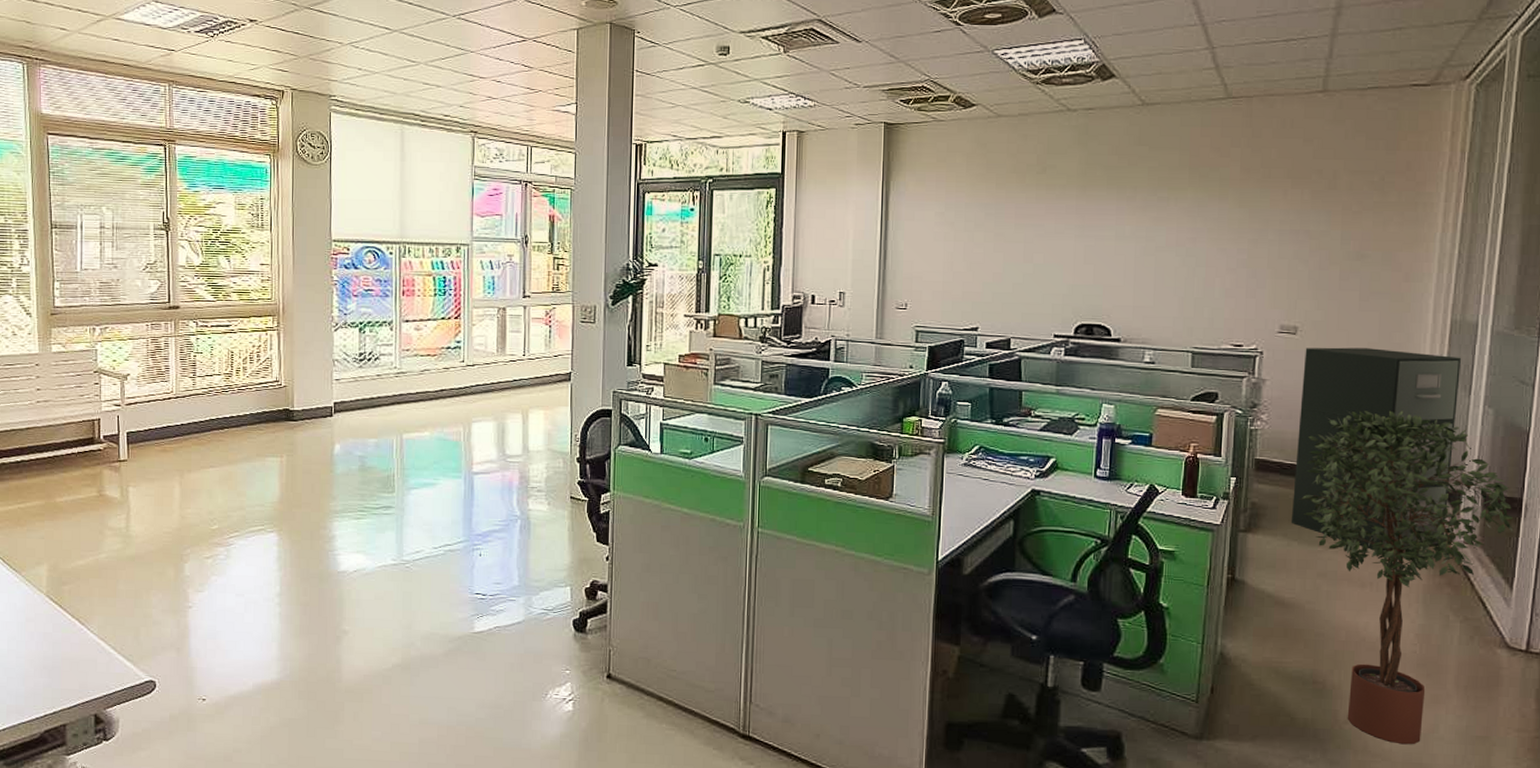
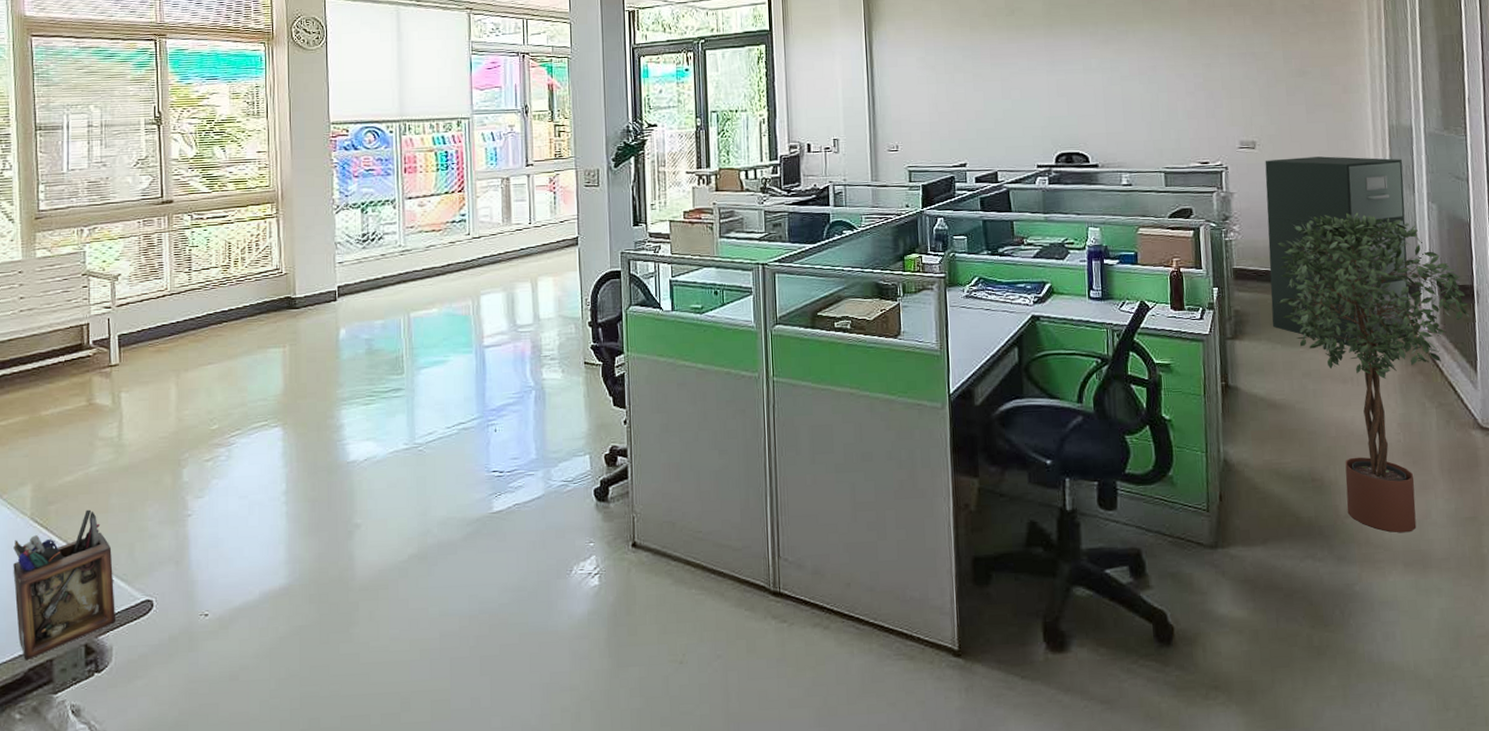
desk organizer: none [31,593,122,723] -> present [13,509,115,661]

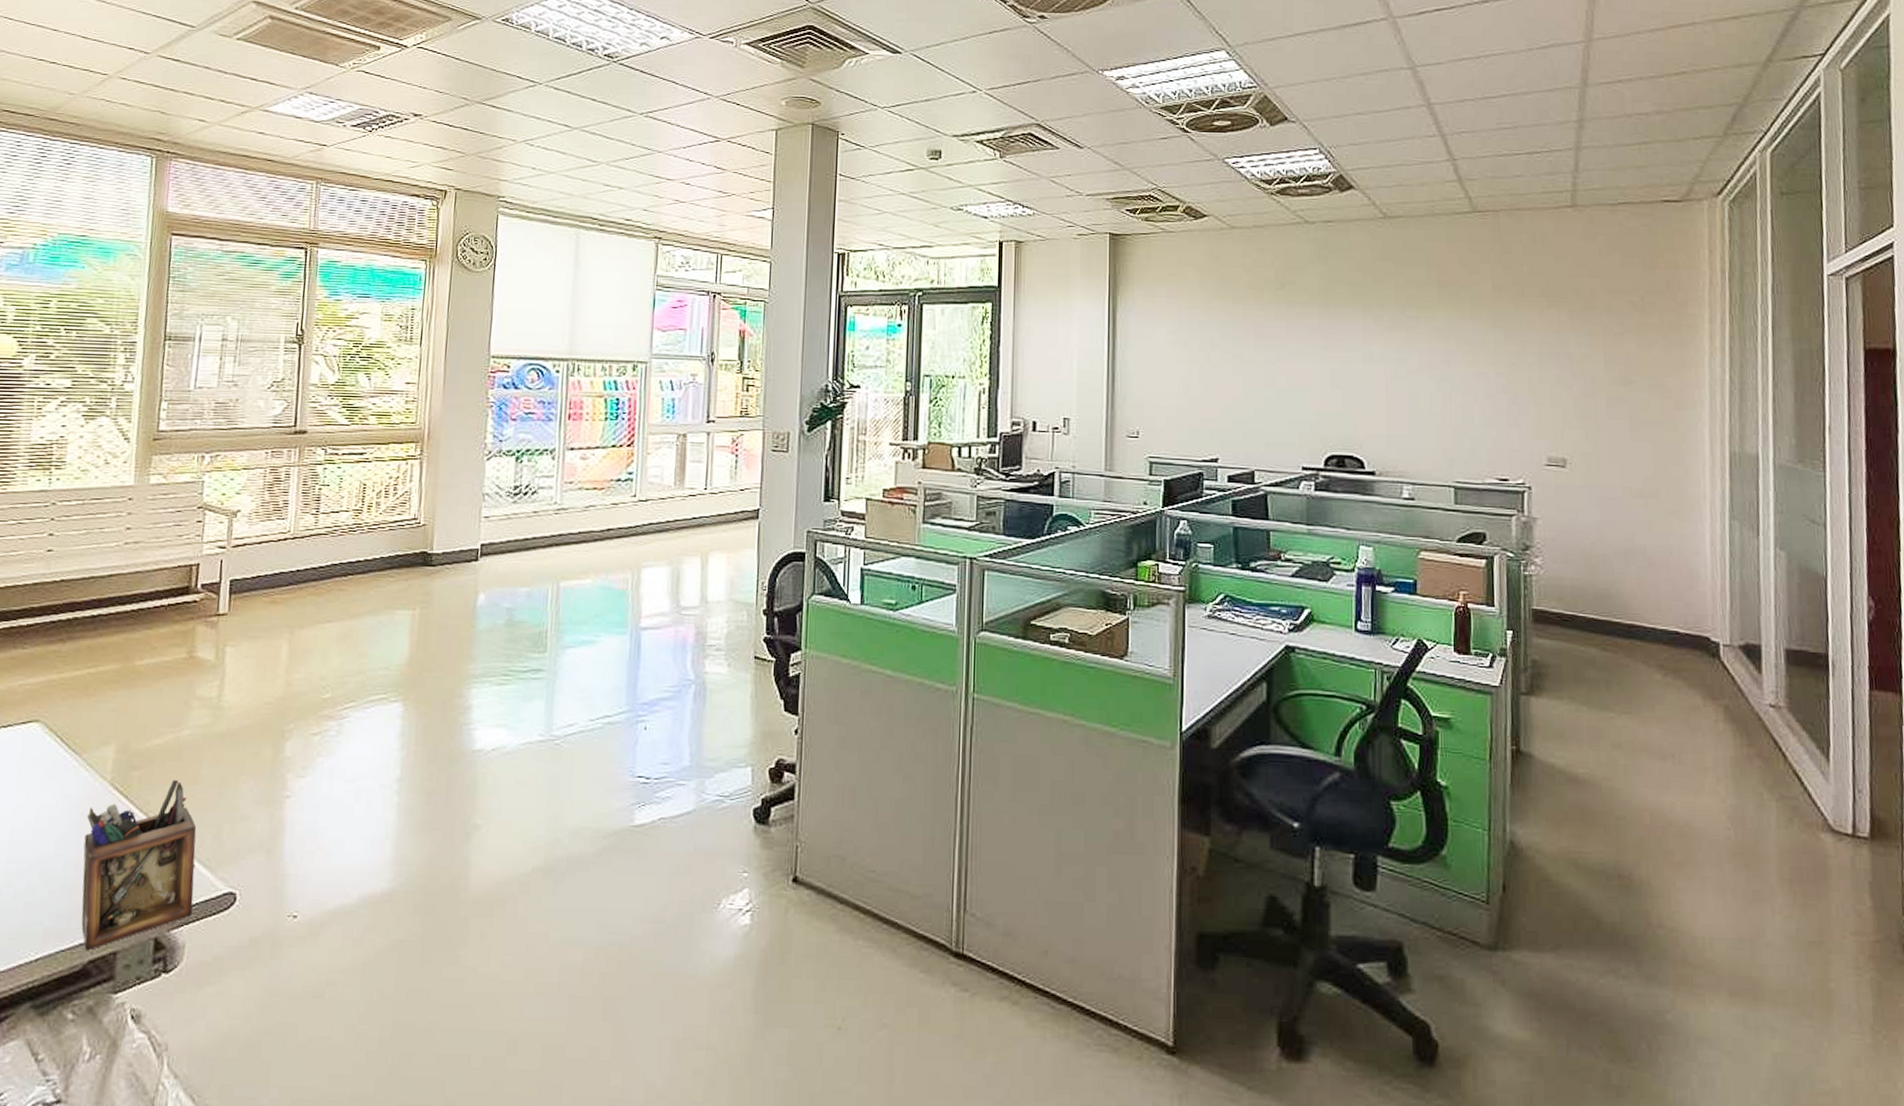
filing cabinet: present [1265,156,1410,346] -> none [1576,482,1748,717]
potted tree: present [1277,212,1470,533] -> none [1584,553,1823,953]

